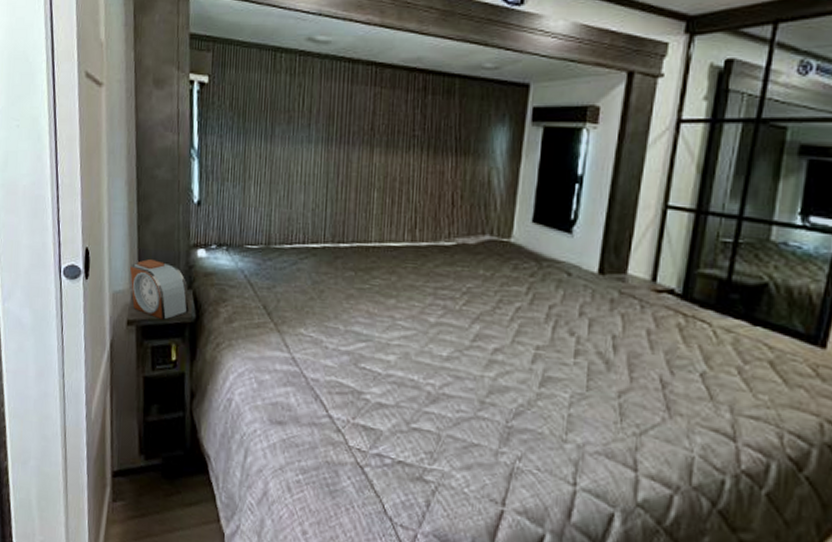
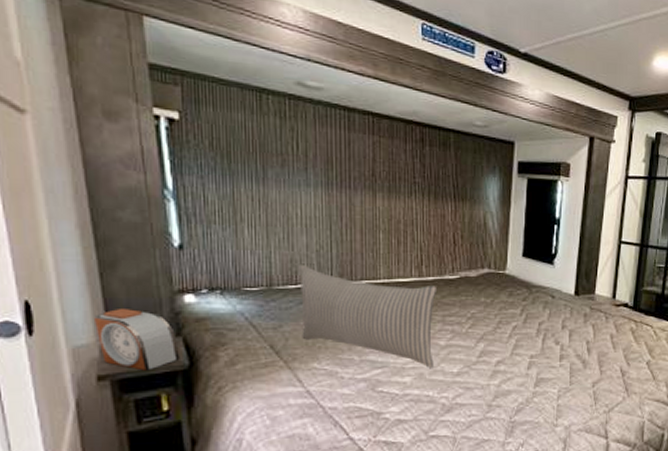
pillow: none [292,224,430,348] -> present [298,265,436,368]

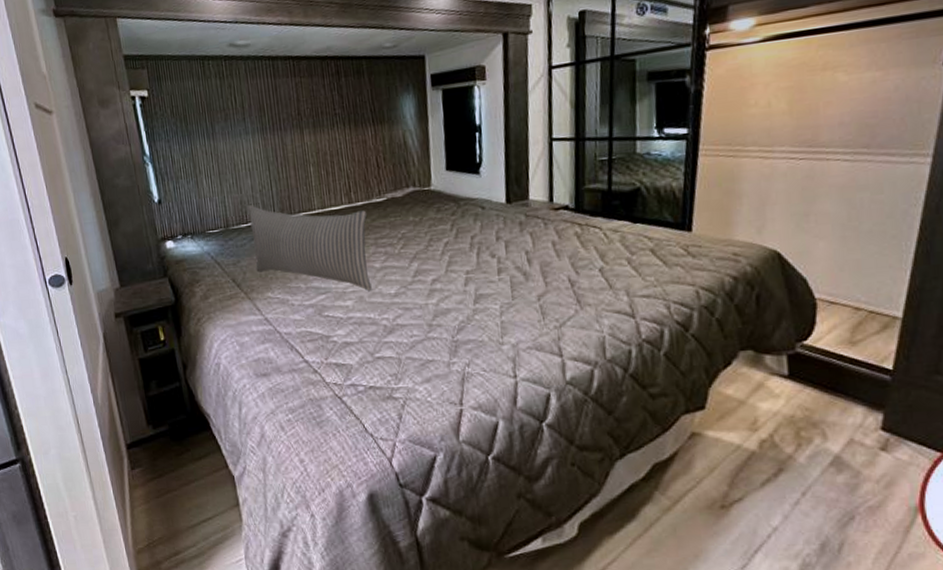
alarm clock: present [94,309,180,371] -> none [108,257,168,308]

